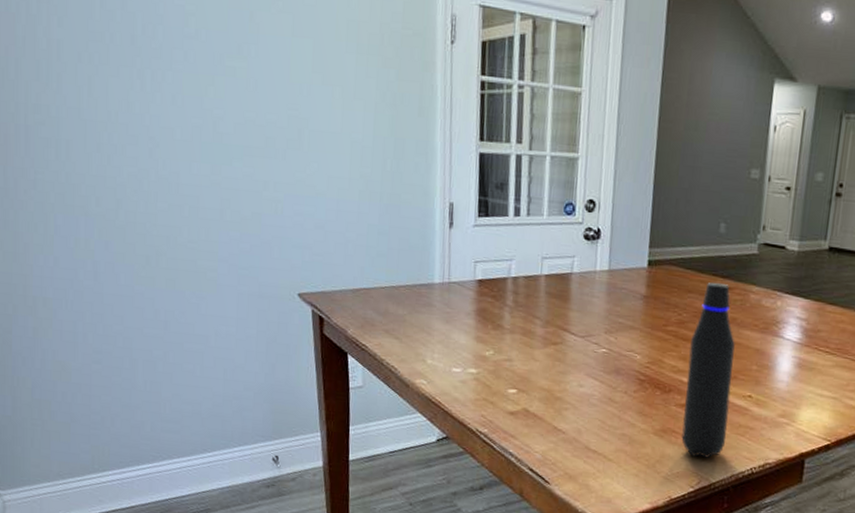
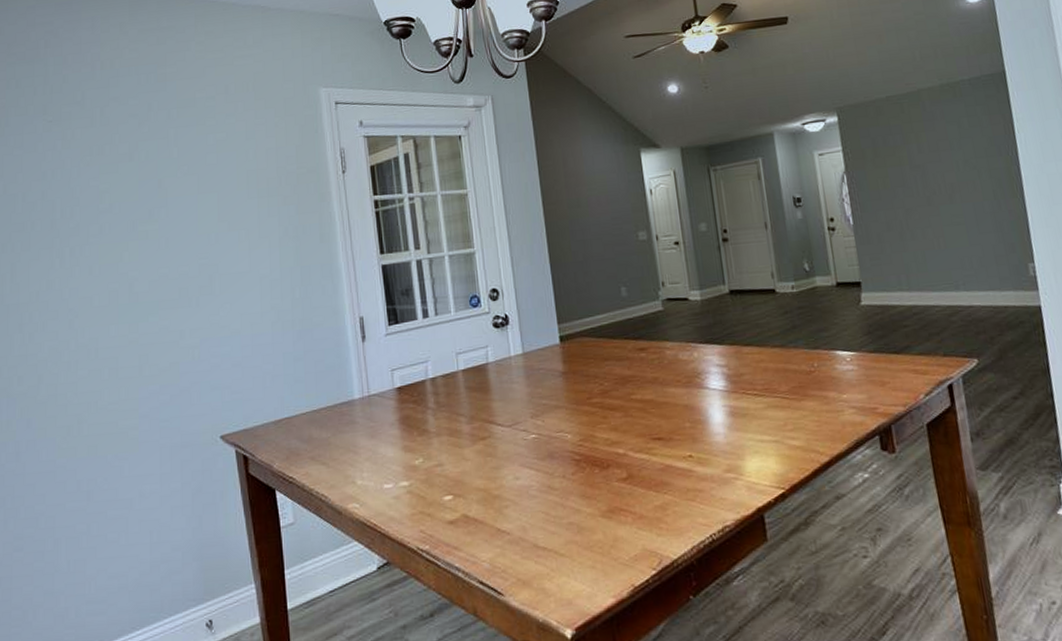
water bottle: present [681,282,735,458] -> none [617,344,678,534]

